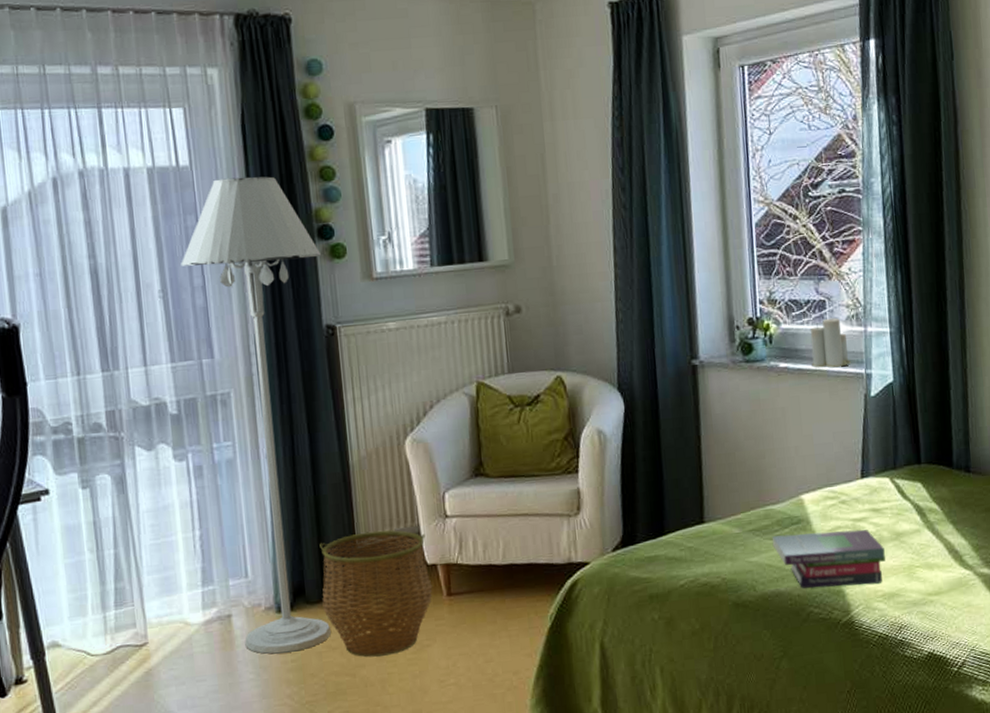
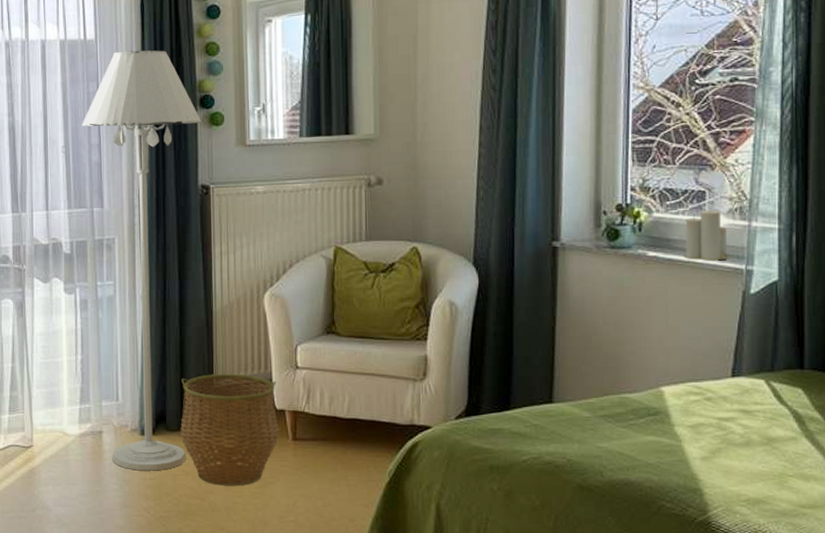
books: present [771,529,885,589] -> none [625,425,753,487]

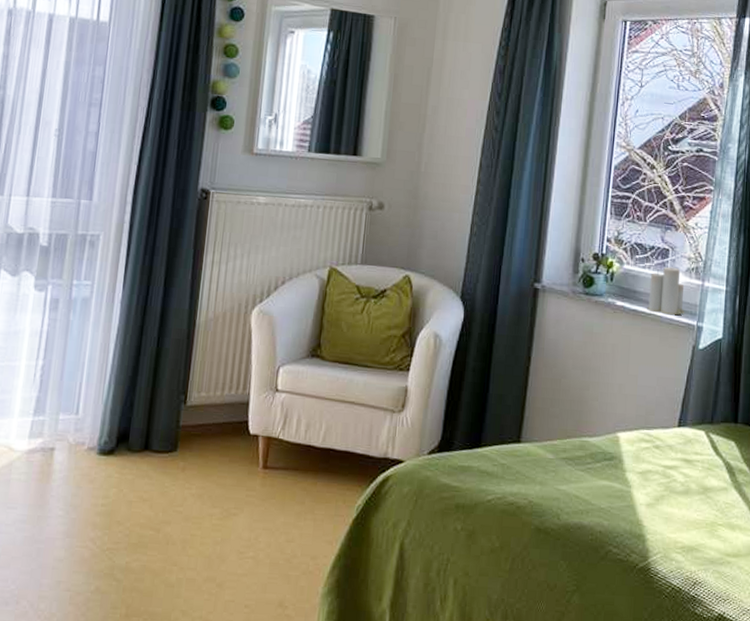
floor lamp: present [82,50,202,471] -> none [61,38,211,496]
basket: present [180,373,280,486] -> none [142,391,254,517]

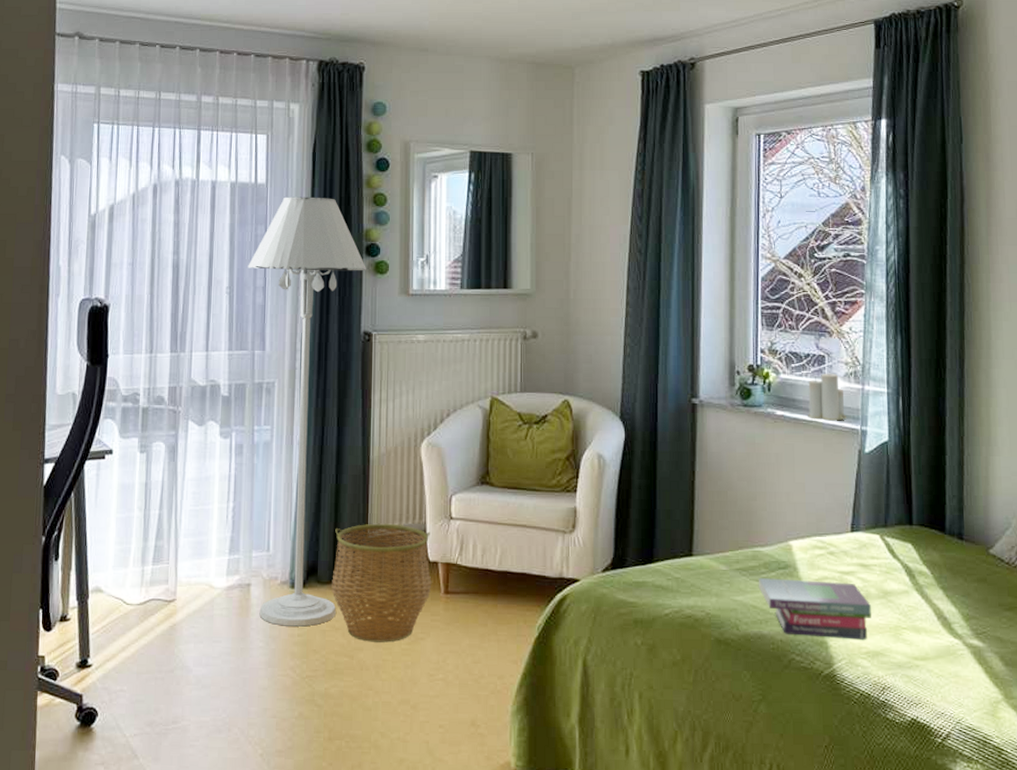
floor lamp: none [61,38,211,496] -> present [248,197,367,627]
basket: none [142,391,254,517] -> present [331,523,432,643]
books: none [582,468,690,535] -> present [758,578,871,640]

